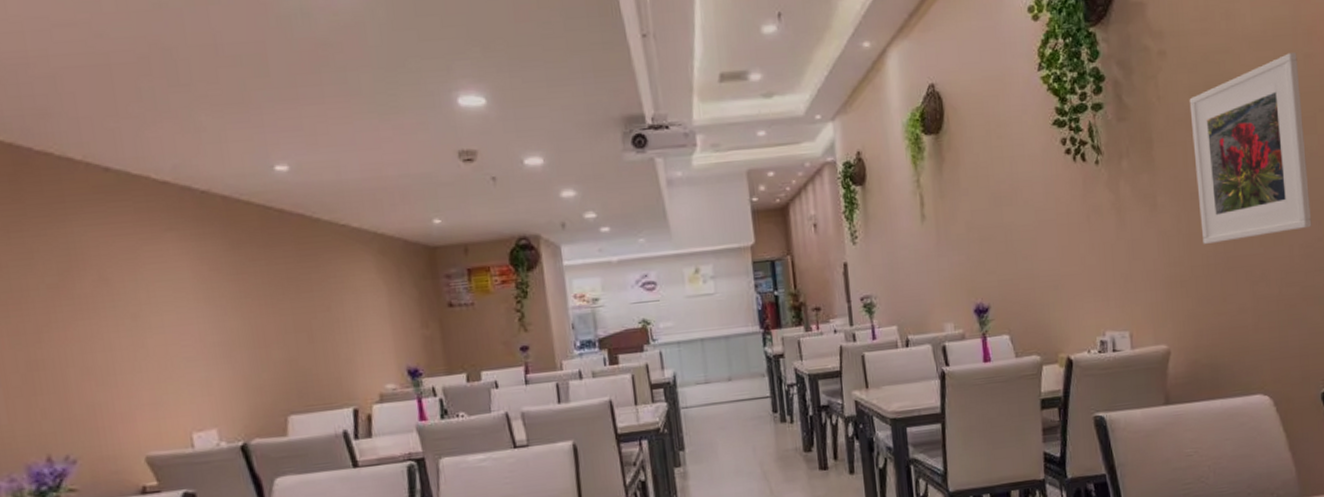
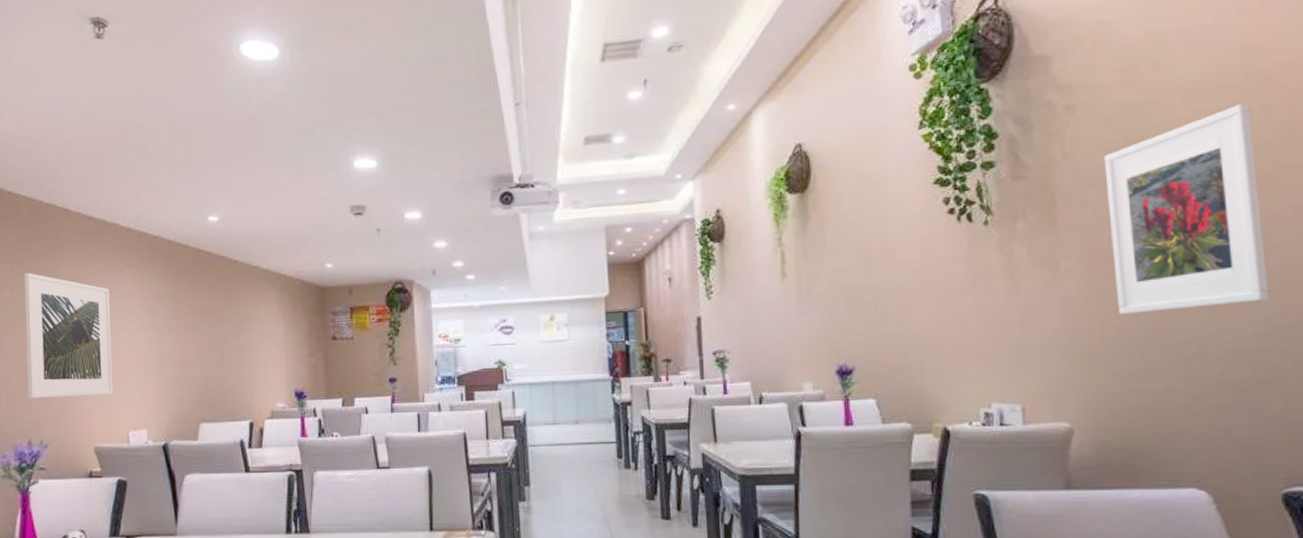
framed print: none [13,242,165,404] -> present [24,272,113,398]

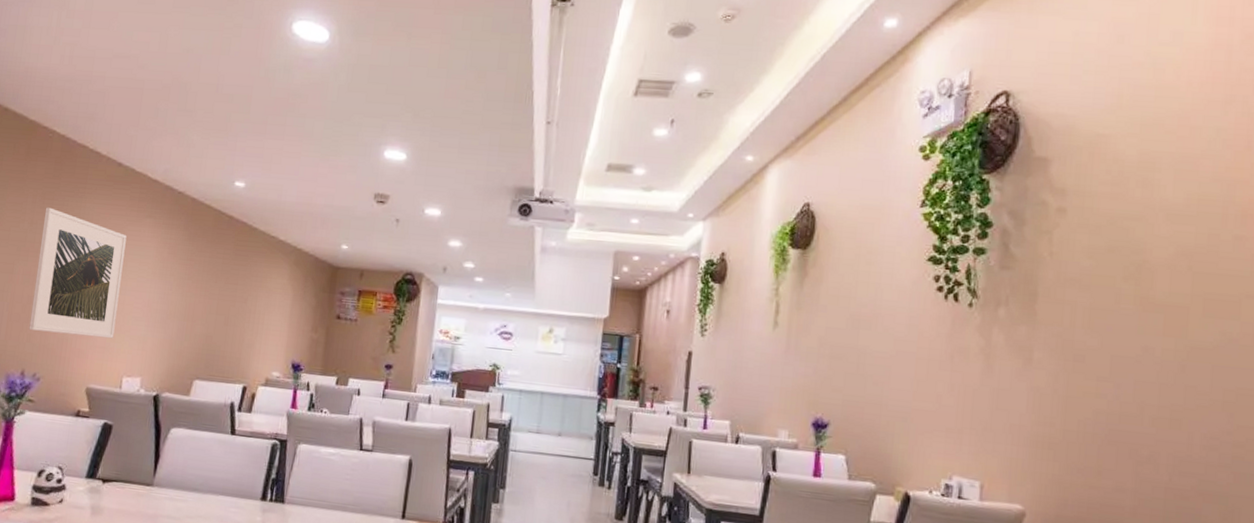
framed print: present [1104,104,1270,315] -> none [1081,232,1225,419]

